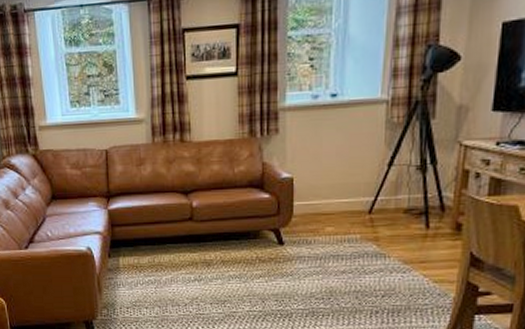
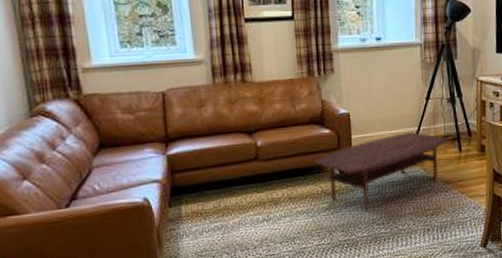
coffee table: none [250,202,413,283] -> present [314,132,448,211]

